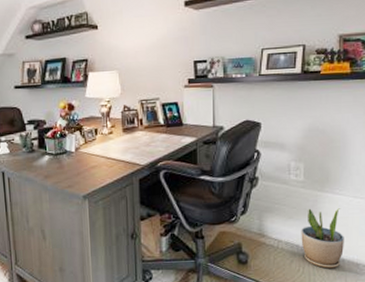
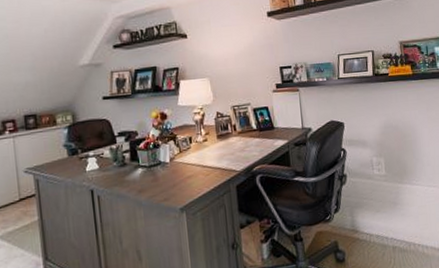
potted plant: present [301,208,344,269] -> none [388,197,426,257]

